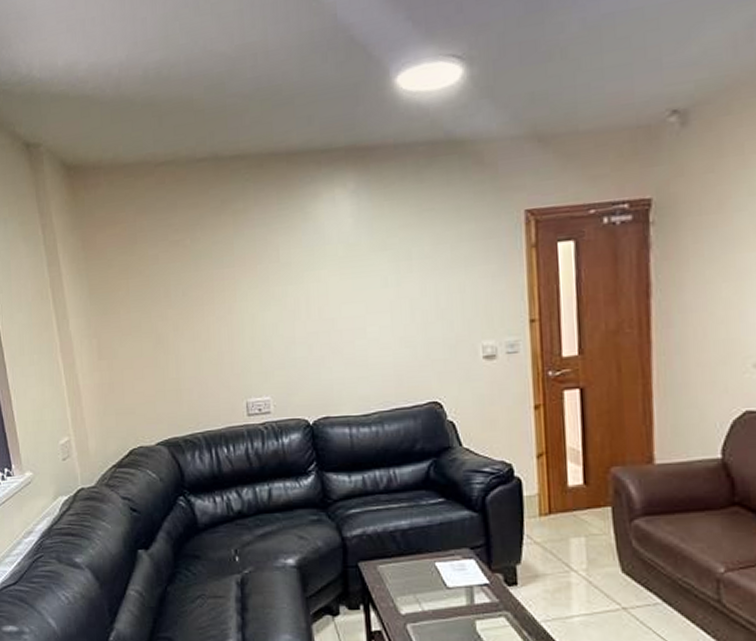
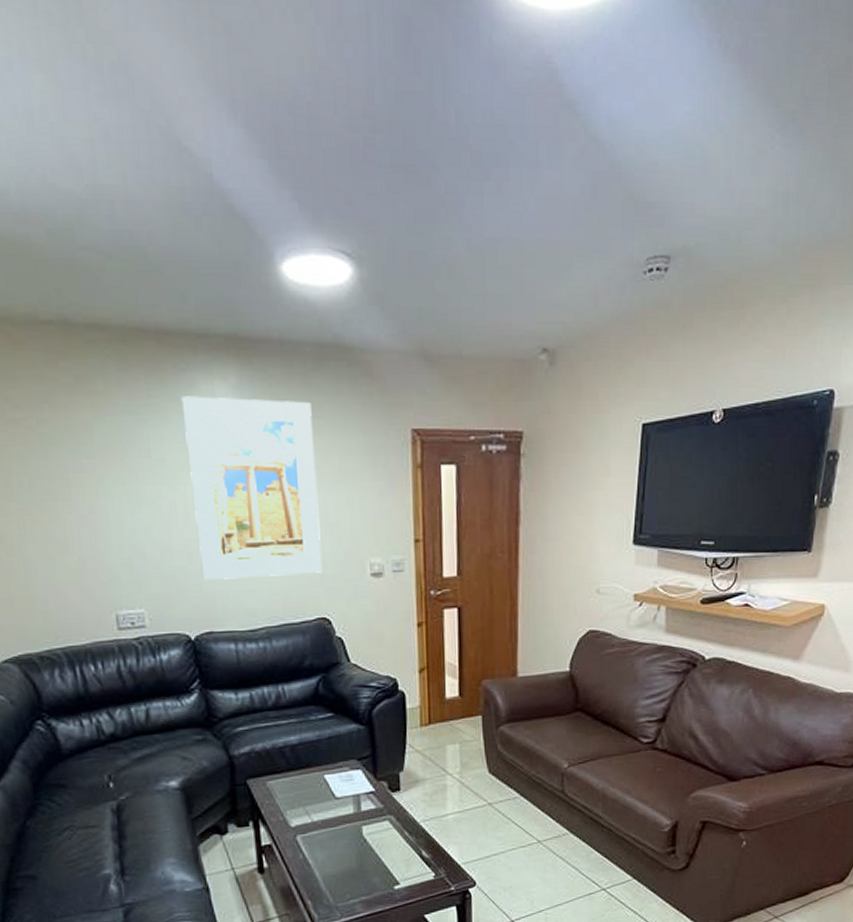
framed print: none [306,196,434,369] -> present [181,396,322,580]

